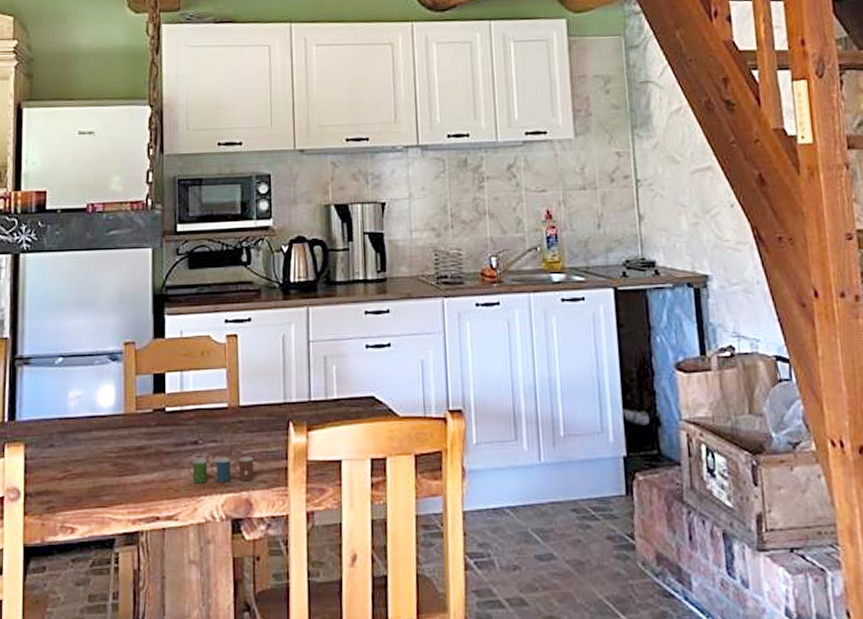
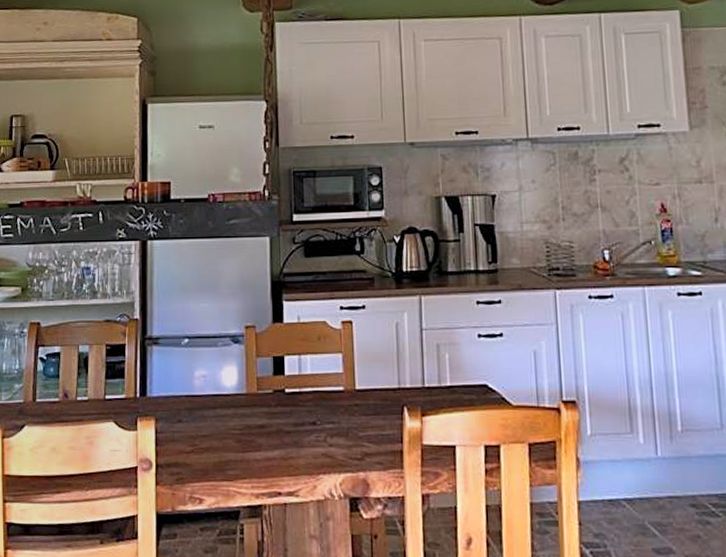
cup: present [188,456,255,484] -> none [307,438,371,463]

